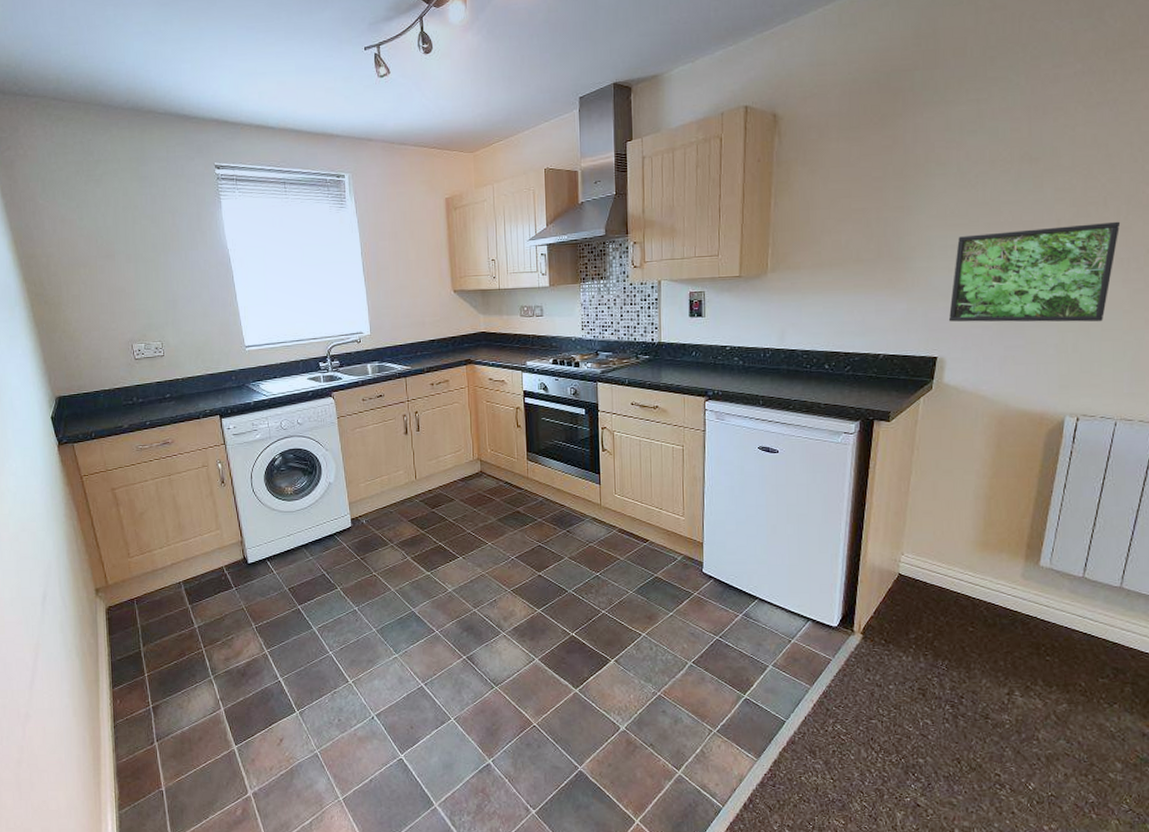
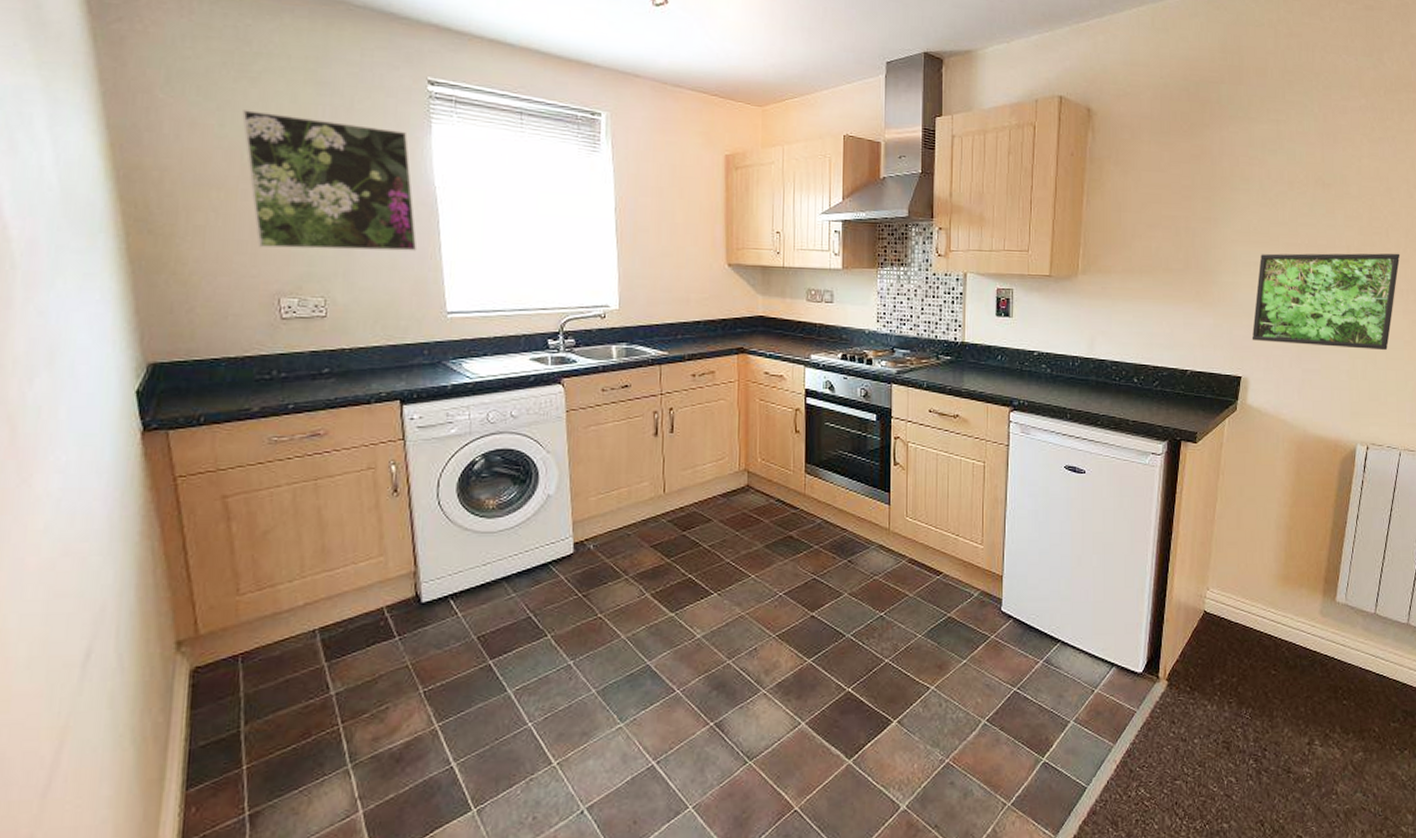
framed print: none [93,205,220,308] -> present [242,110,417,251]

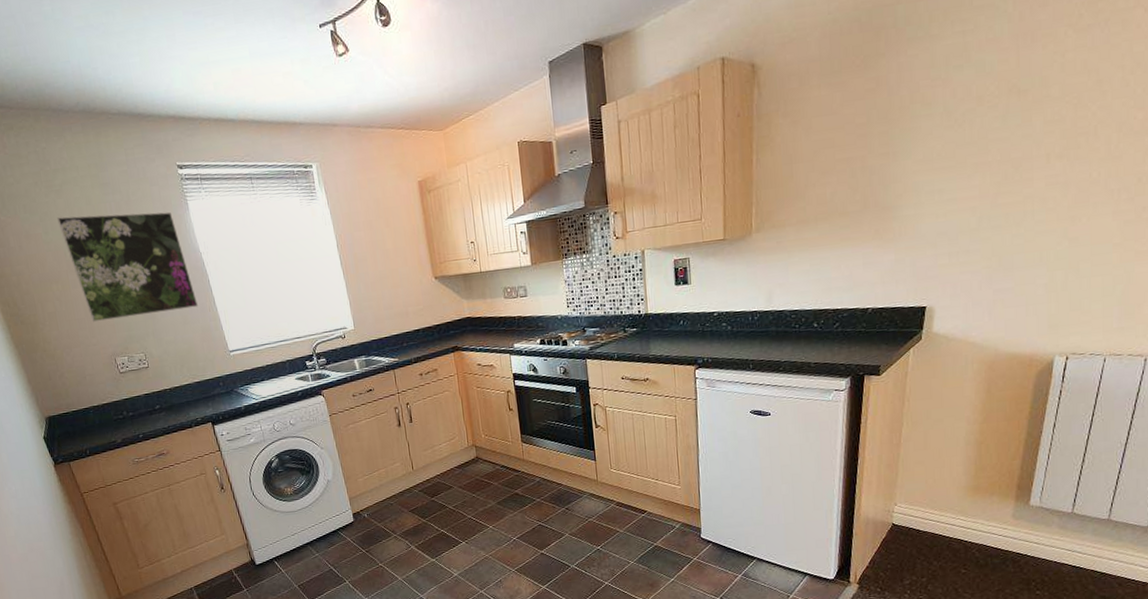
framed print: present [1251,253,1400,351] -> none [936,151,1111,269]

